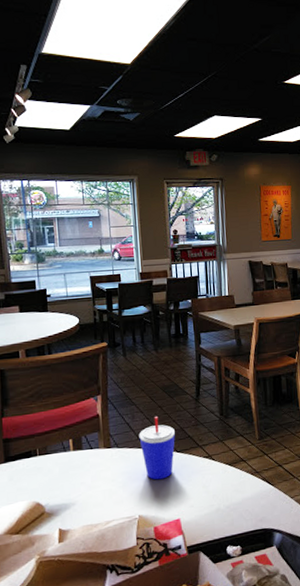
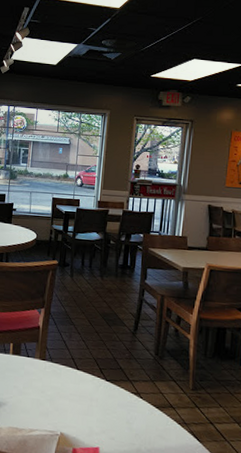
beverage cup: present [139,417,175,480] -> none [72,341,107,404]

